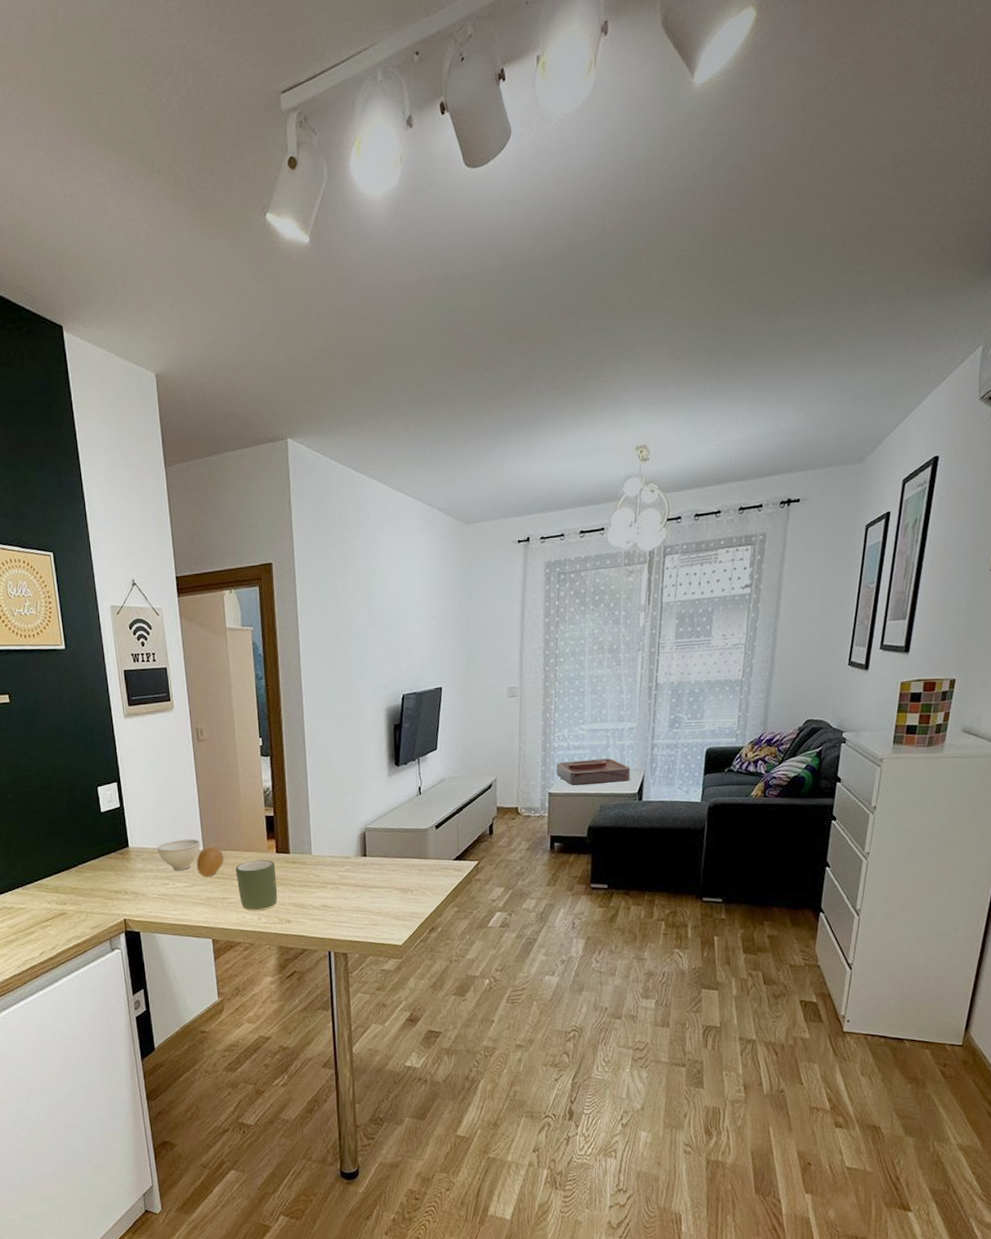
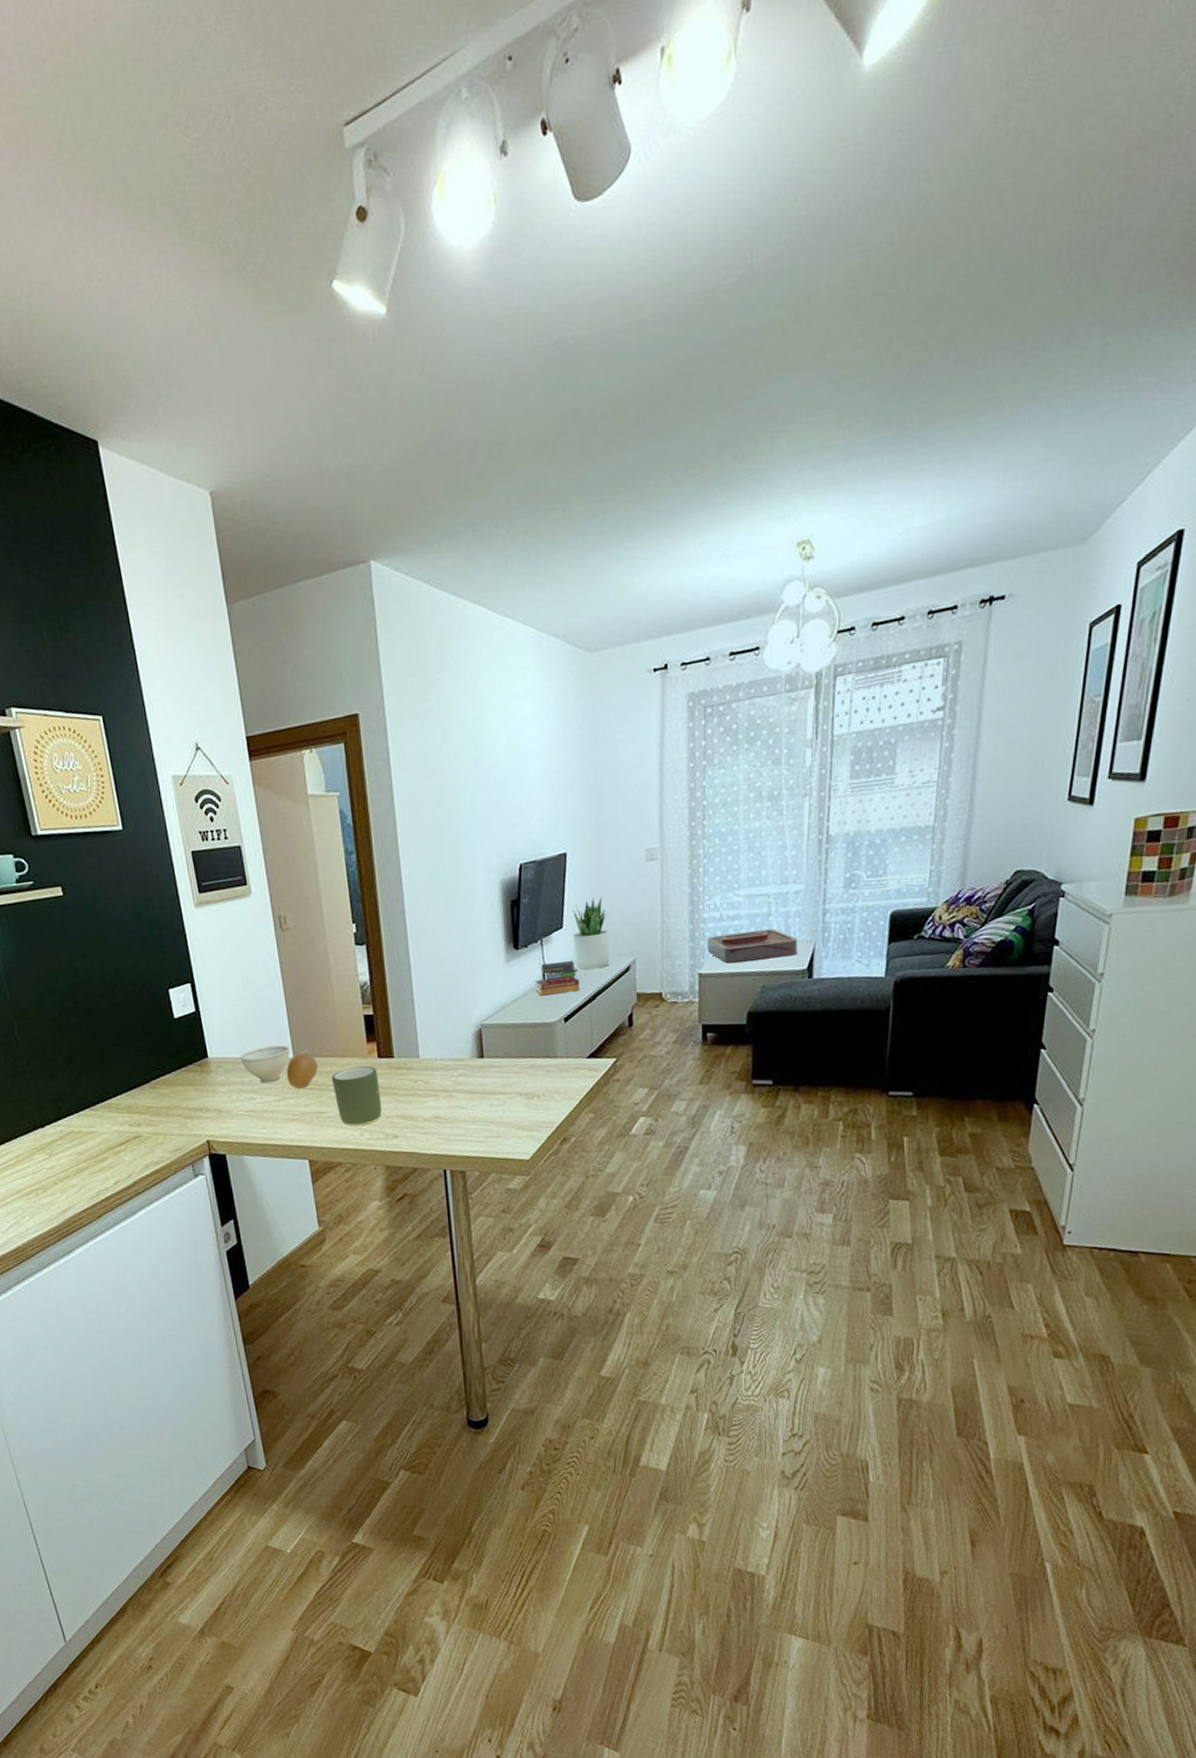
books: none [412,778,450,806] -> present [534,961,581,996]
planter: none [445,725,476,786] -> present [573,896,610,970]

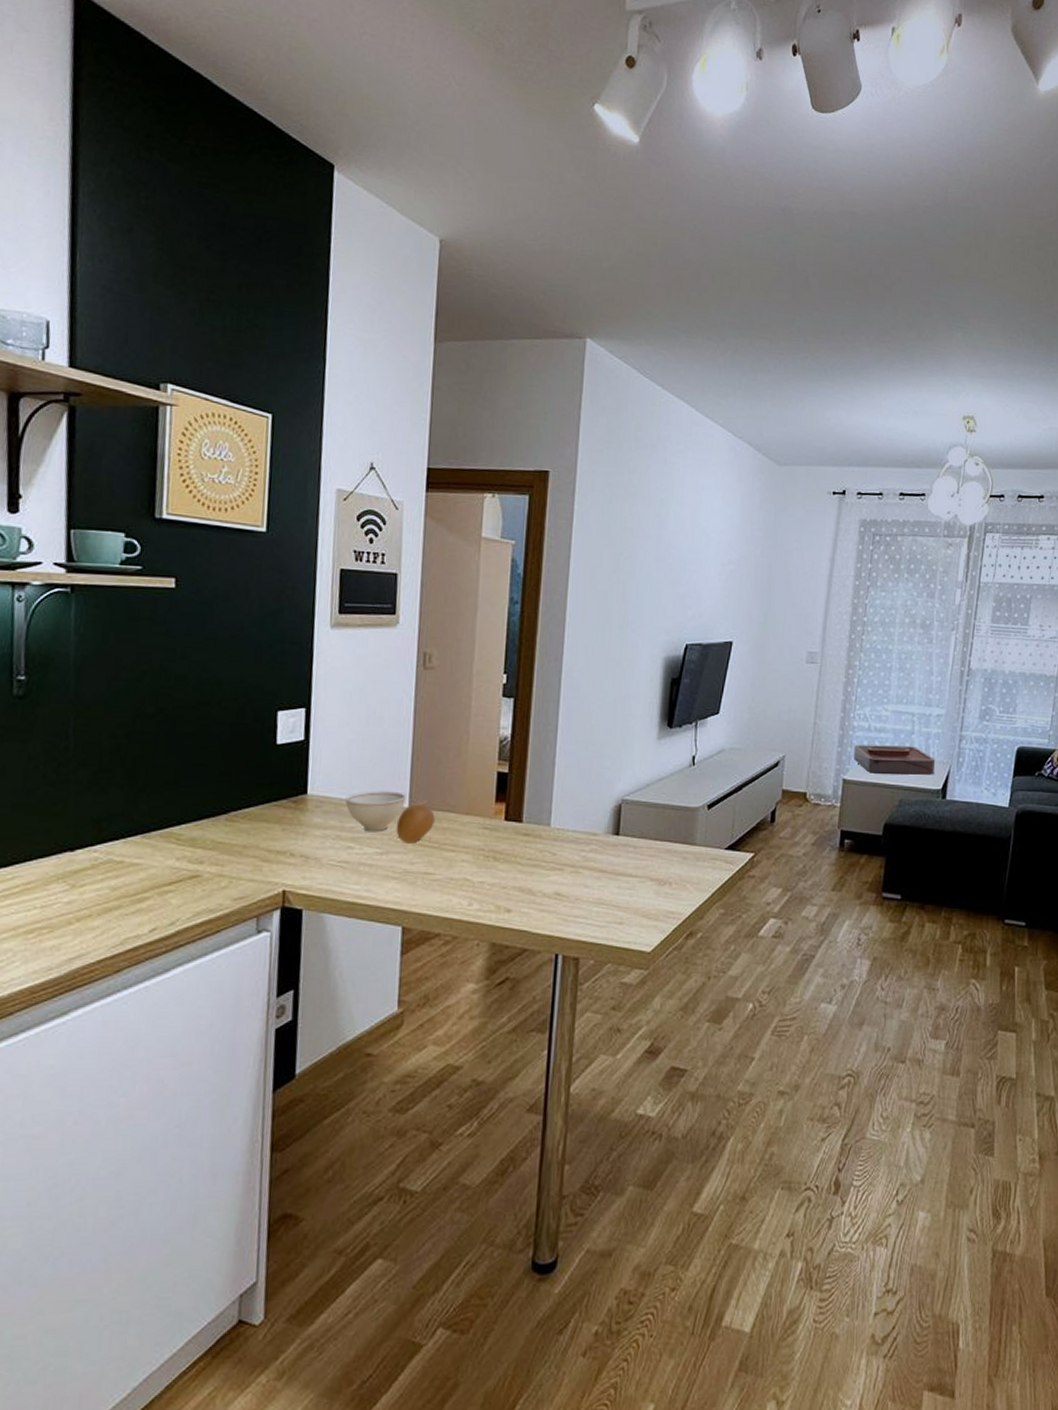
mug: present [331,1066,382,1126] -> none [447,827,502,893]
books: present [534,961,581,996] -> none [683,746,729,780]
planter: present [573,896,610,970] -> none [727,689,765,760]

